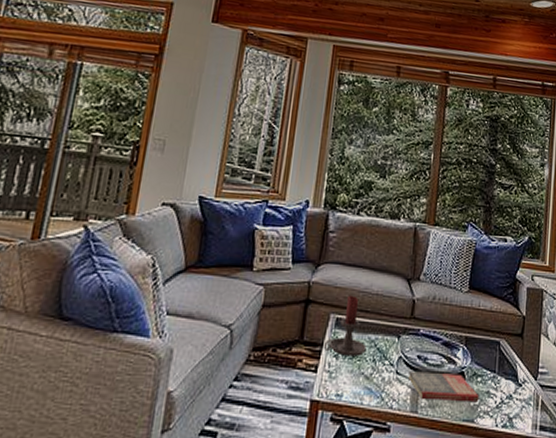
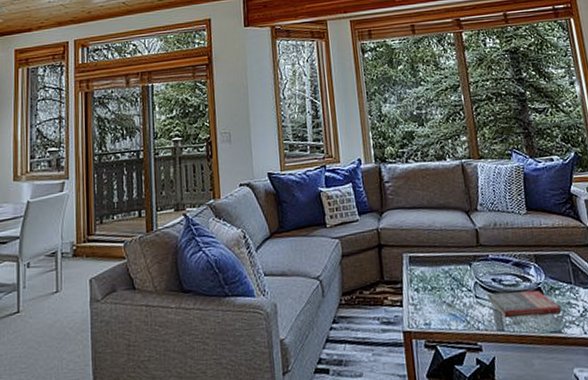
candle holder: present [323,295,367,357] -> none [403,234,443,289]

